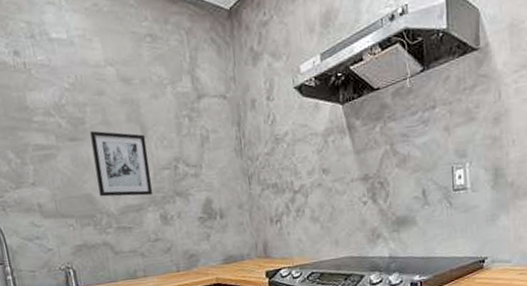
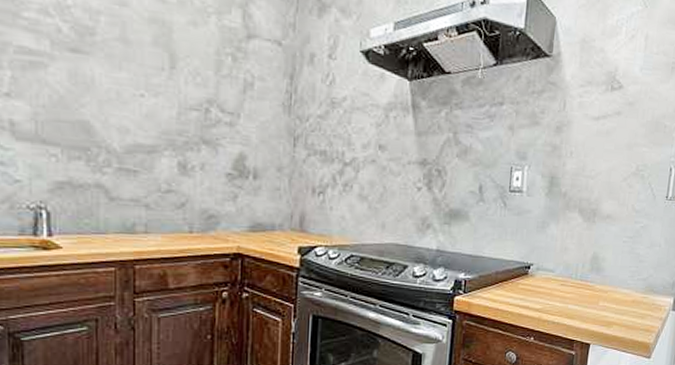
wall art: present [90,130,152,197] -> none [100,45,174,137]

